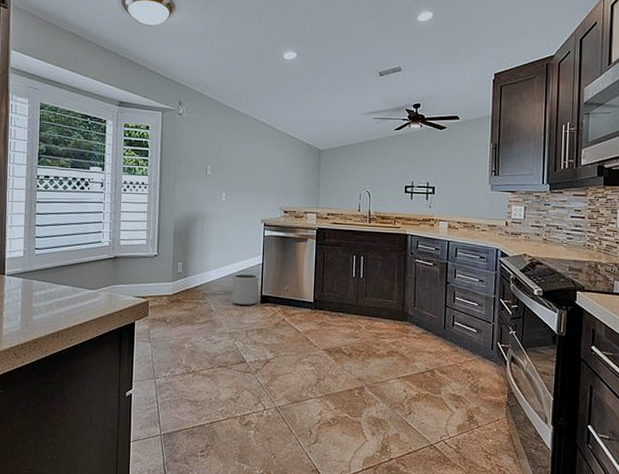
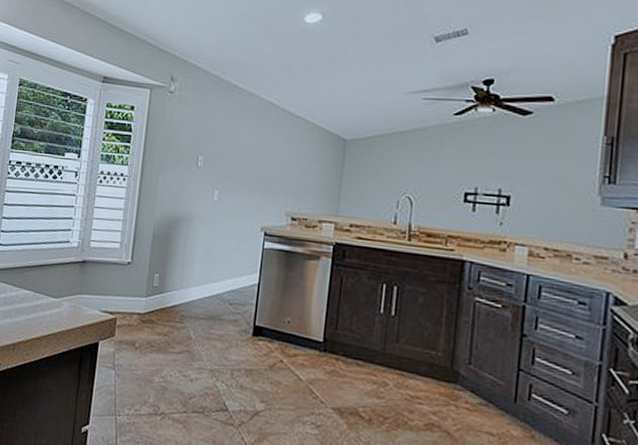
plant pot: present [232,274,259,305] -> none [216,295,252,337]

